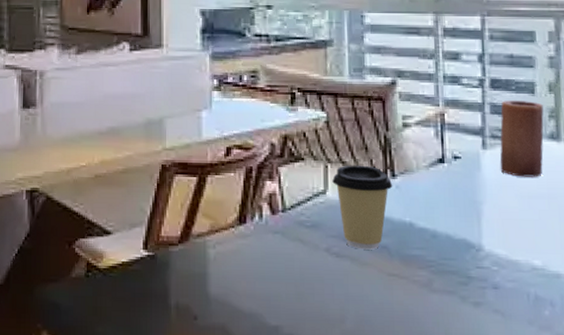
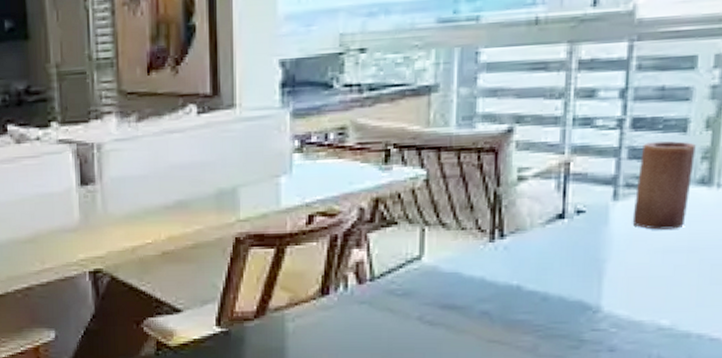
coffee cup: present [332,165,393,250] -> none [429,226,501,316]

